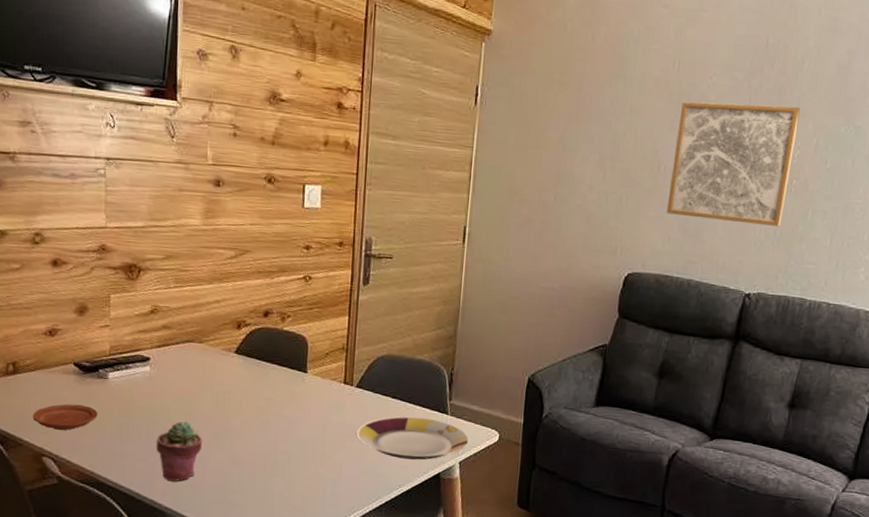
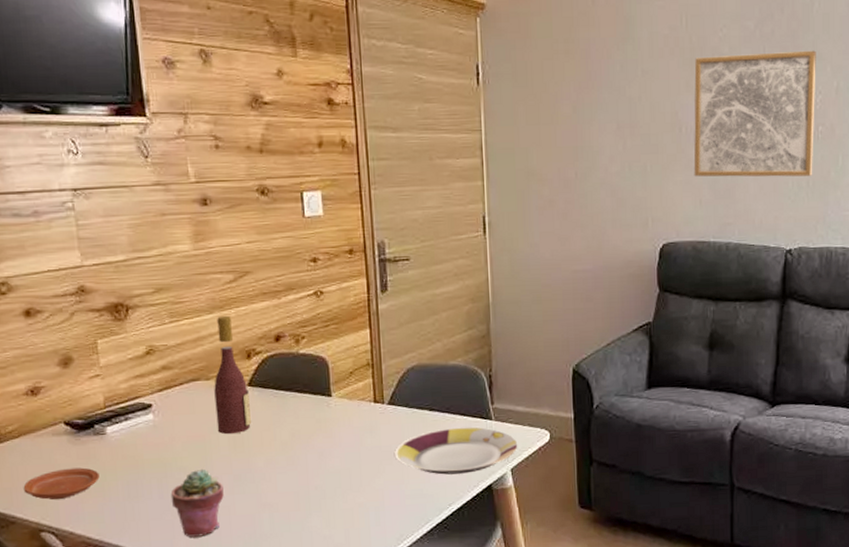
wine bottle: none [203,287,235,395] -> present [214,315,252,435]

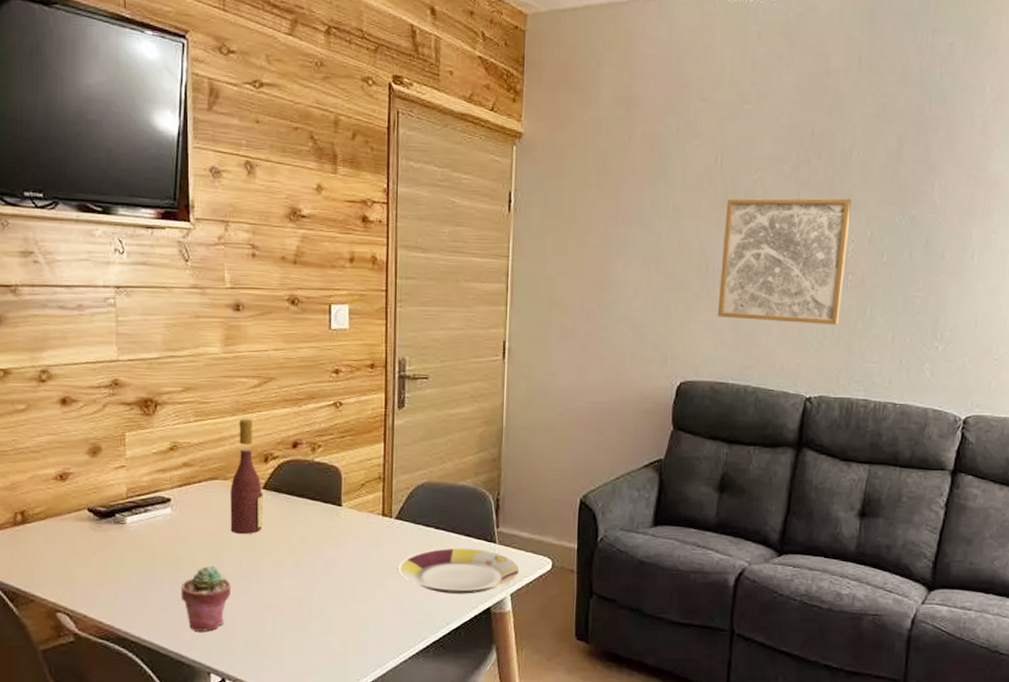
plate: present [23,467,100,500] -> none [44,553,116,583]

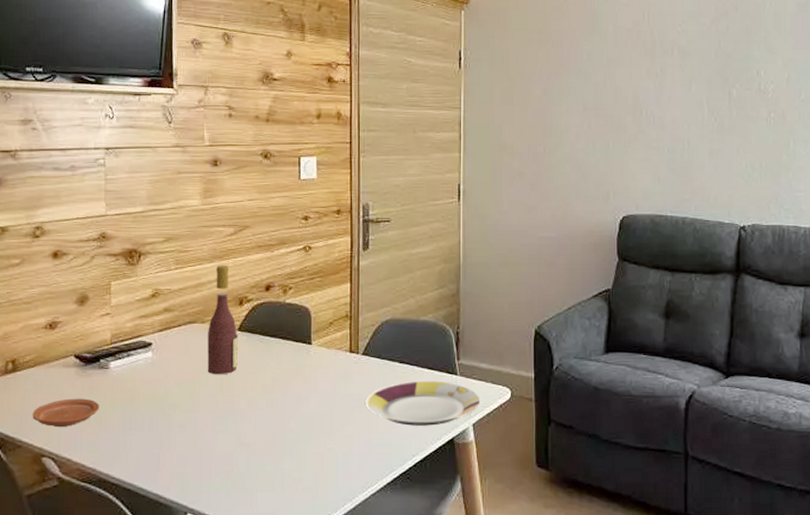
plate: none [44,553,116,583] -> present [32,398,99,428]
potted succulent: present [180,565,231,632] -> none [160,406,207,471]
wall art: present [717,198,852,325] -> none [653,45,768,158]

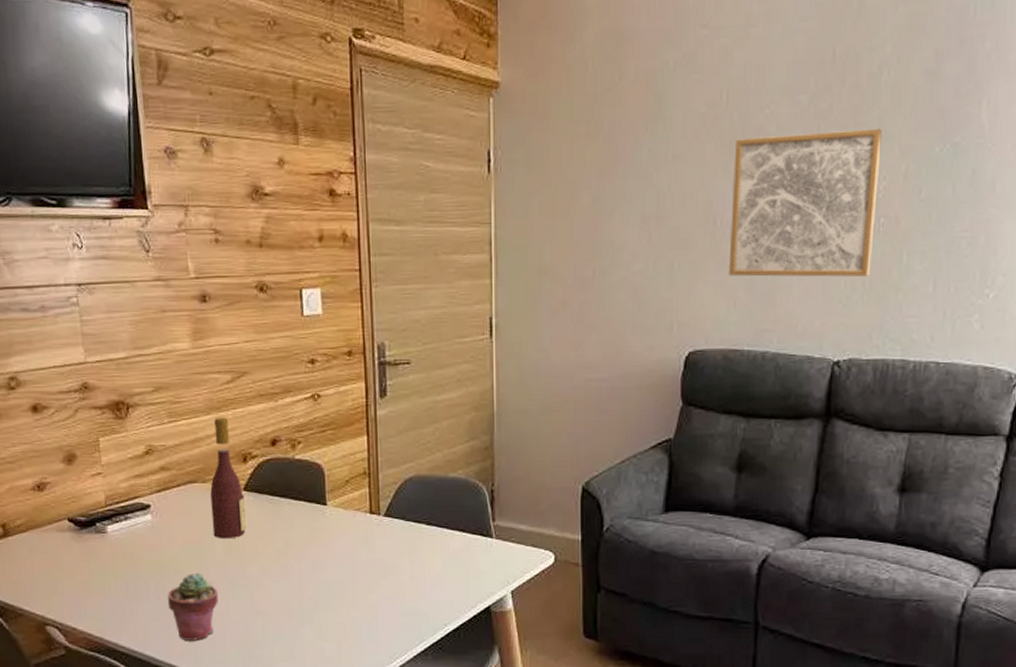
plate: present [32,398,99,428] -> none [30,565,100,596]
potted succulent: none [160,406,207,471] -> present [167,572,218,641]
plate: present [365,380,481,426] -> none [390,544,520,593]
wall art: none [653,45,768,158] -> present [728,128,882,277]

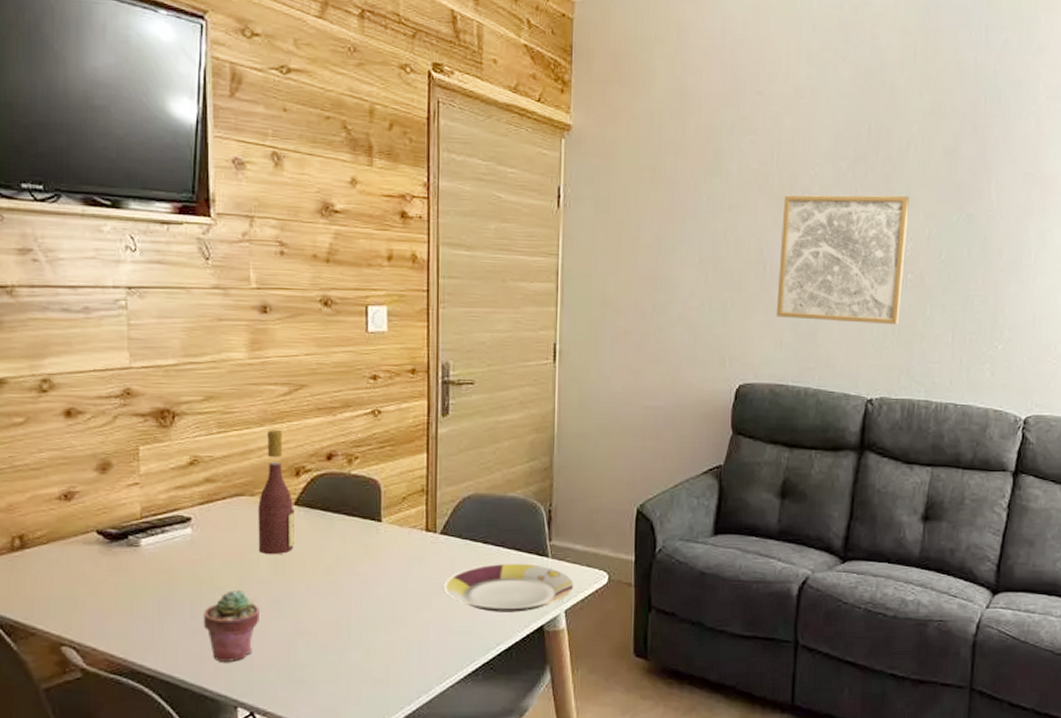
plate: none [390,544,520,593] -> present [444,563,574,612]

